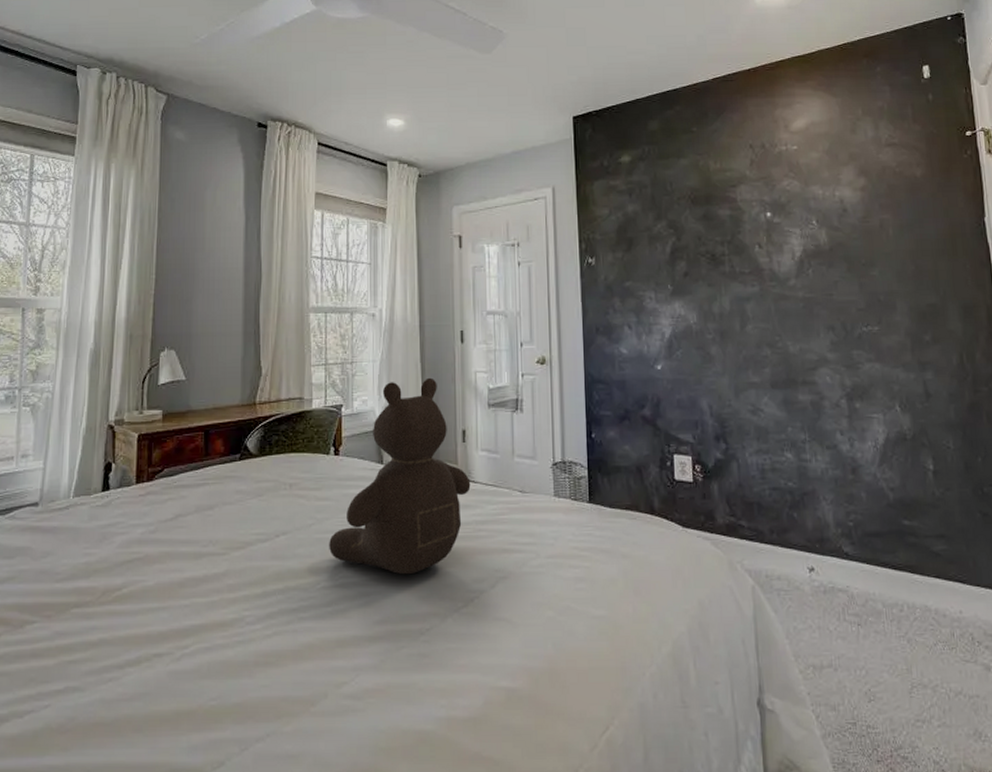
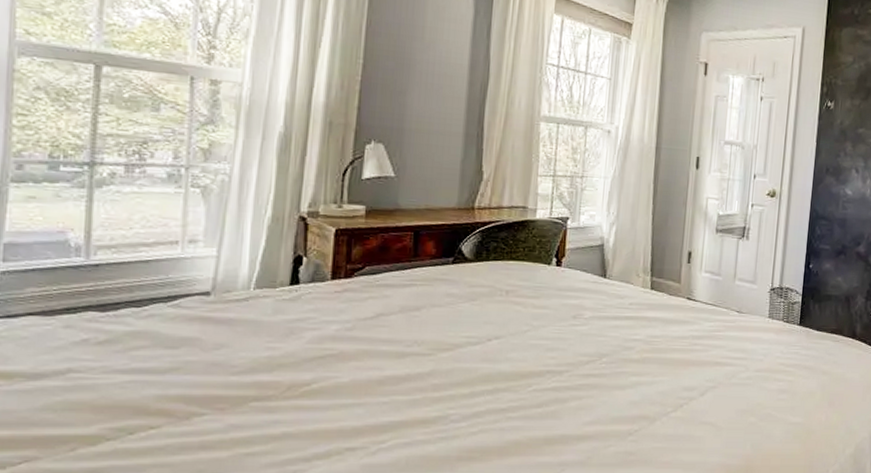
teddy bear: present [329,377,471,575] -> none [543,199,691,382]

